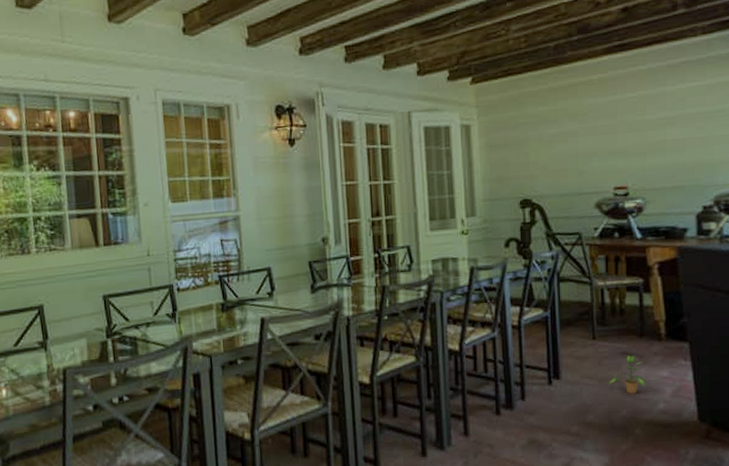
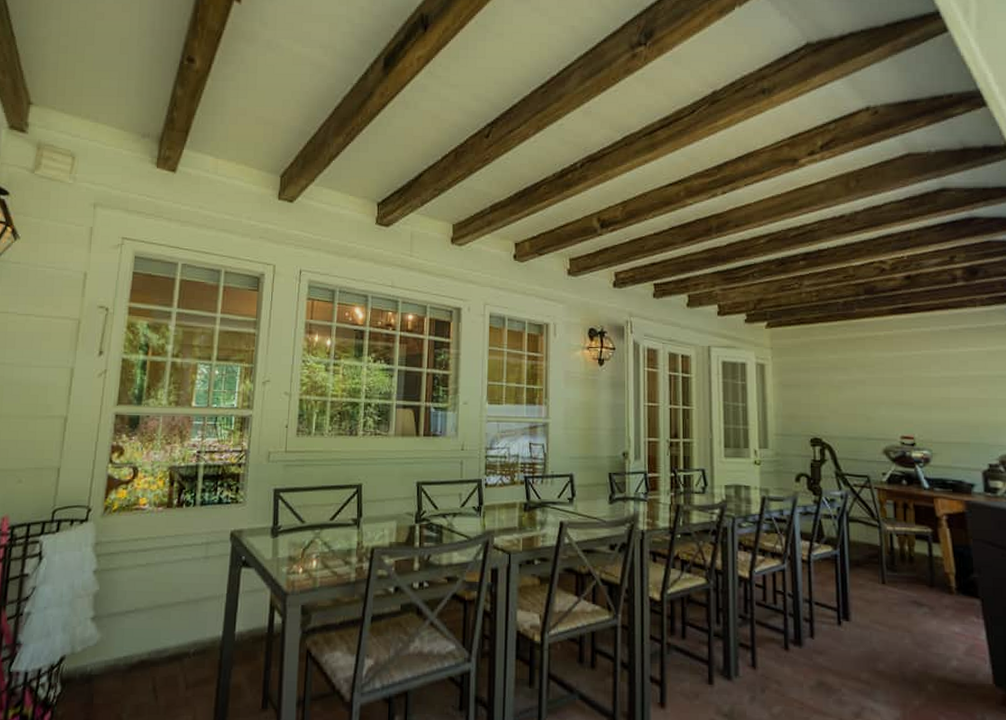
potted plant: present [609,355,647,394] -> none [899,604,939,647]

